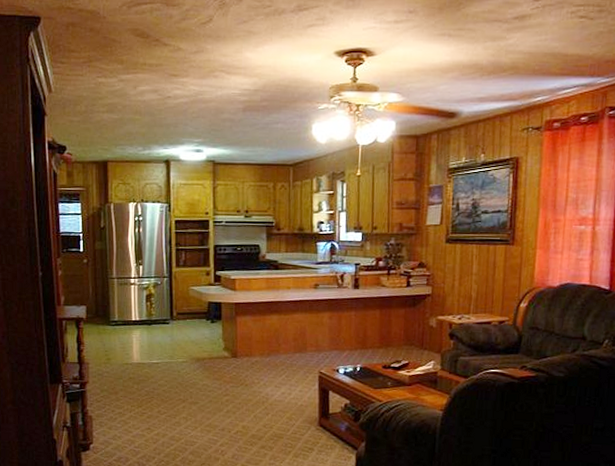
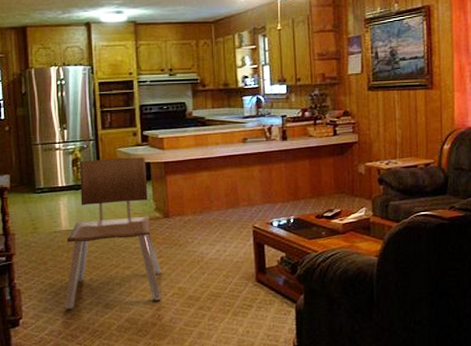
chair: none [133,296,227,439] -> present [64,157,162,310]

